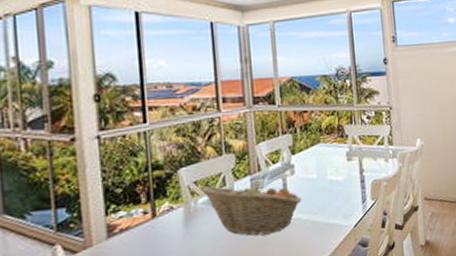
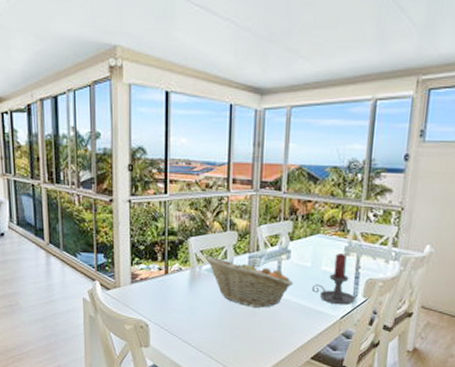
candle holder: none [321,159,365,214] -> present [311,253,356,305]

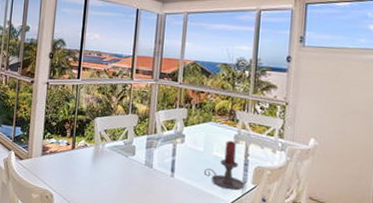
fruit basket: present [205,256,294,308] -> none [108,135,187,187]

